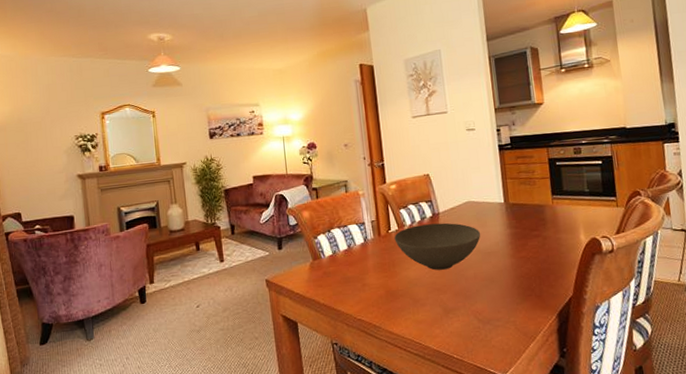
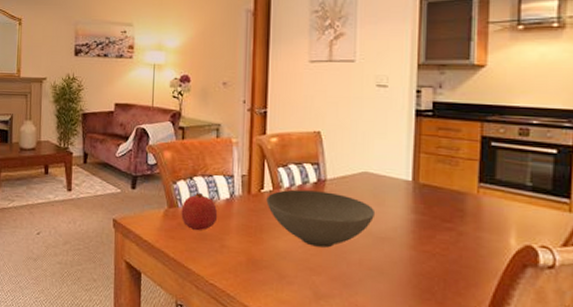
fruit: none [324,242,357,276] -> present [181,192,218,231]

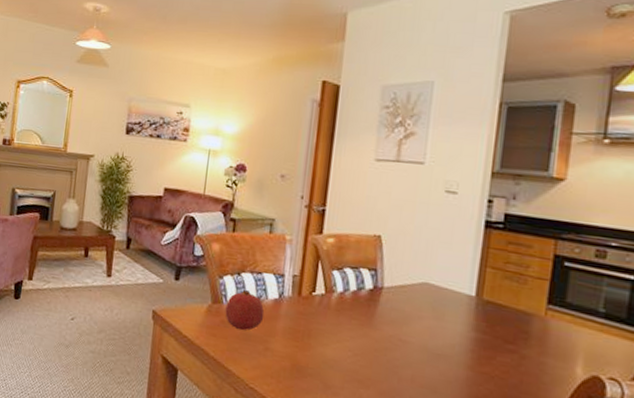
bowl: present [266,189,376,248] -> none [317,294,434,360]

